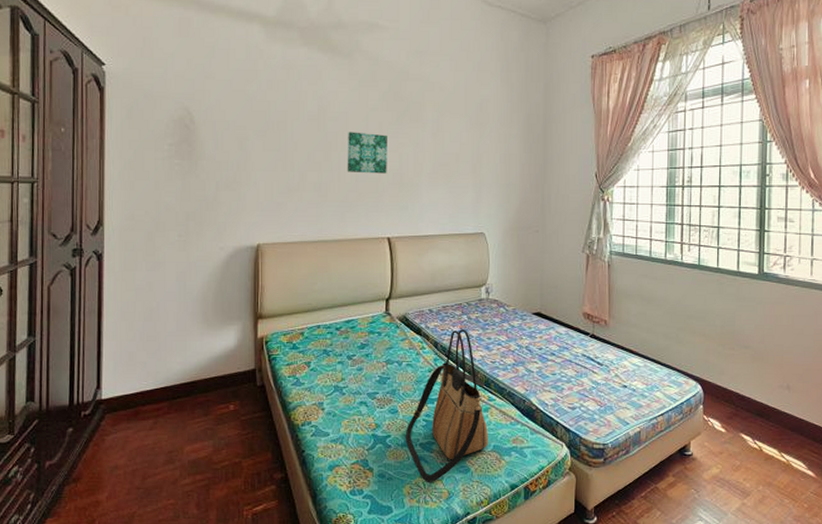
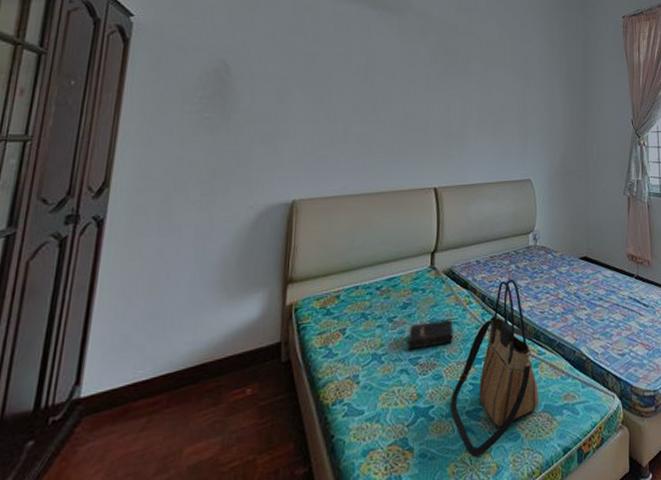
wall art: present [347,132,387,174] -> none [393,83,435,124]
hardback book: none [366,361,408,386] -> present [408,319,453,350]

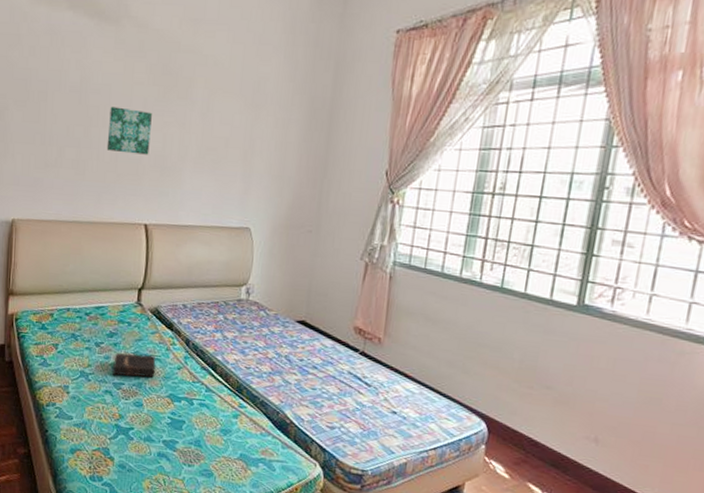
wall art: none [393,83,435,124] -> present [106,106,152,155]
tote bag: present [450,279,538,457] -> none [148,329,236,481]

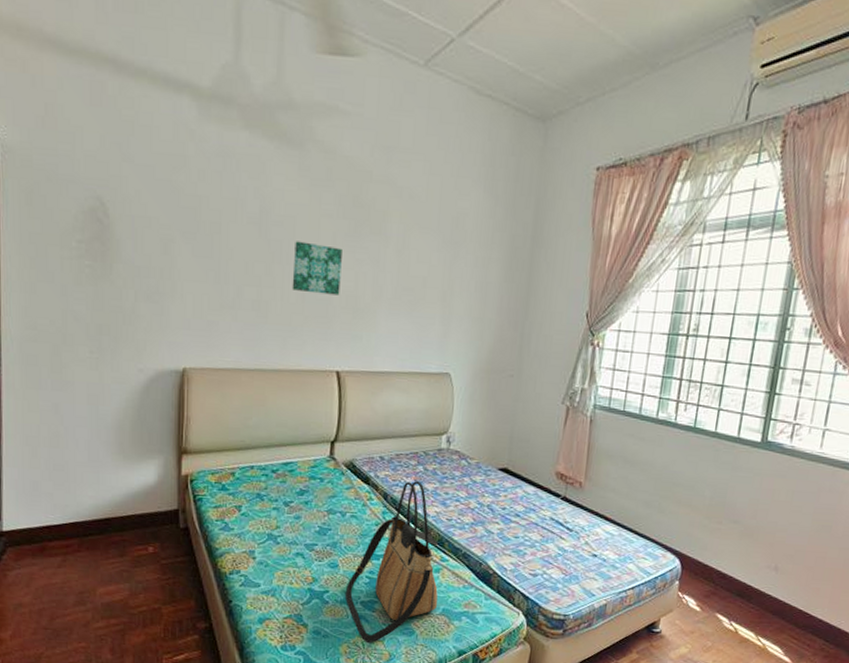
hardback book: present [113,353,156,378] -> none [304,511,352,536]
tote bag: none [148,329,236,481] -> present [345,481,438,643]

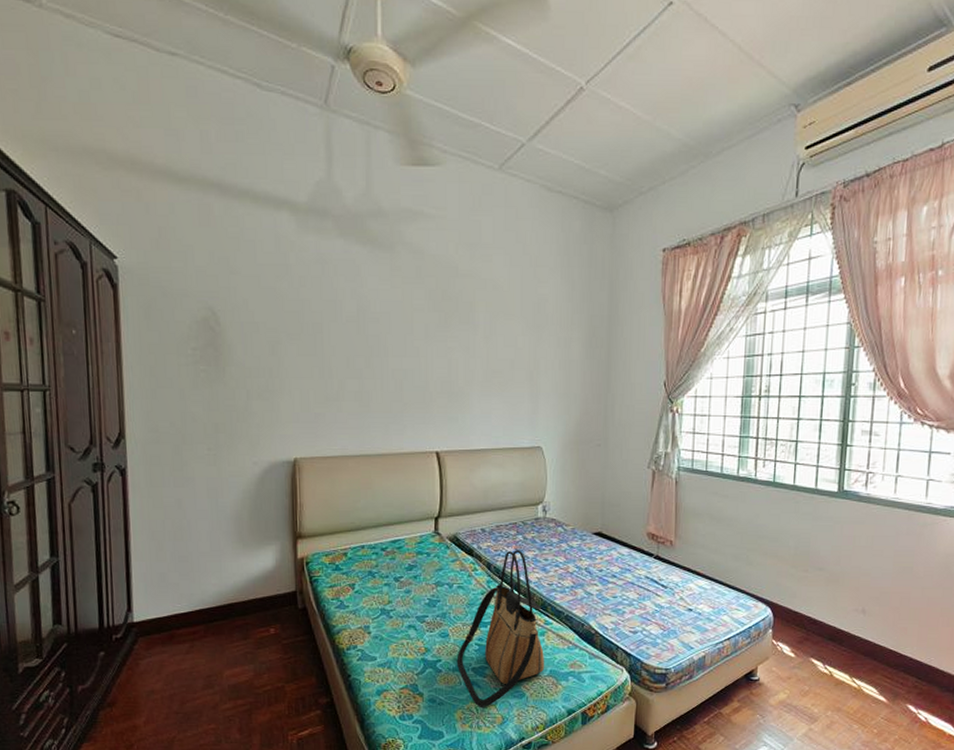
wall art: present [292,241,342,296] -> none [390,335,435,382]

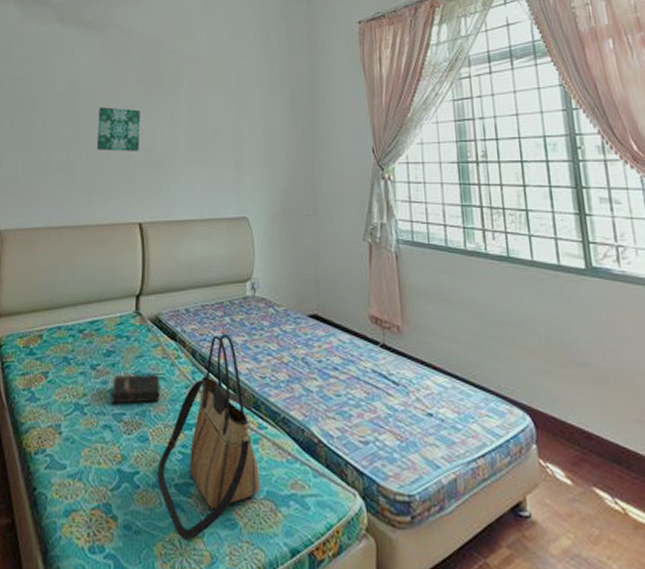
wall art: none [390,335,435,382] -> present [96,107,140,151]
hardback book: none [415,583,459,609] -> present [112,373,160,404]

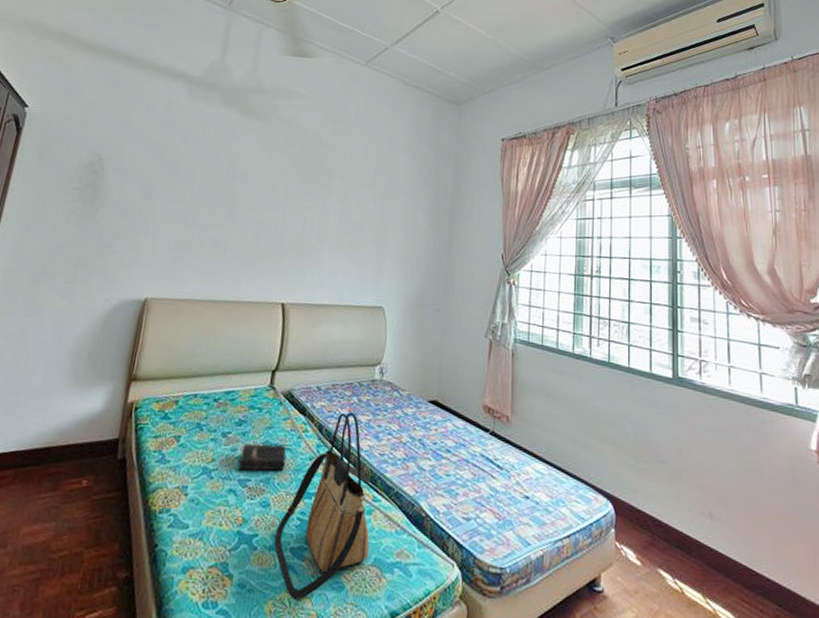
wall art: present [96,107,140,151] -> none [248,191,294,237]

